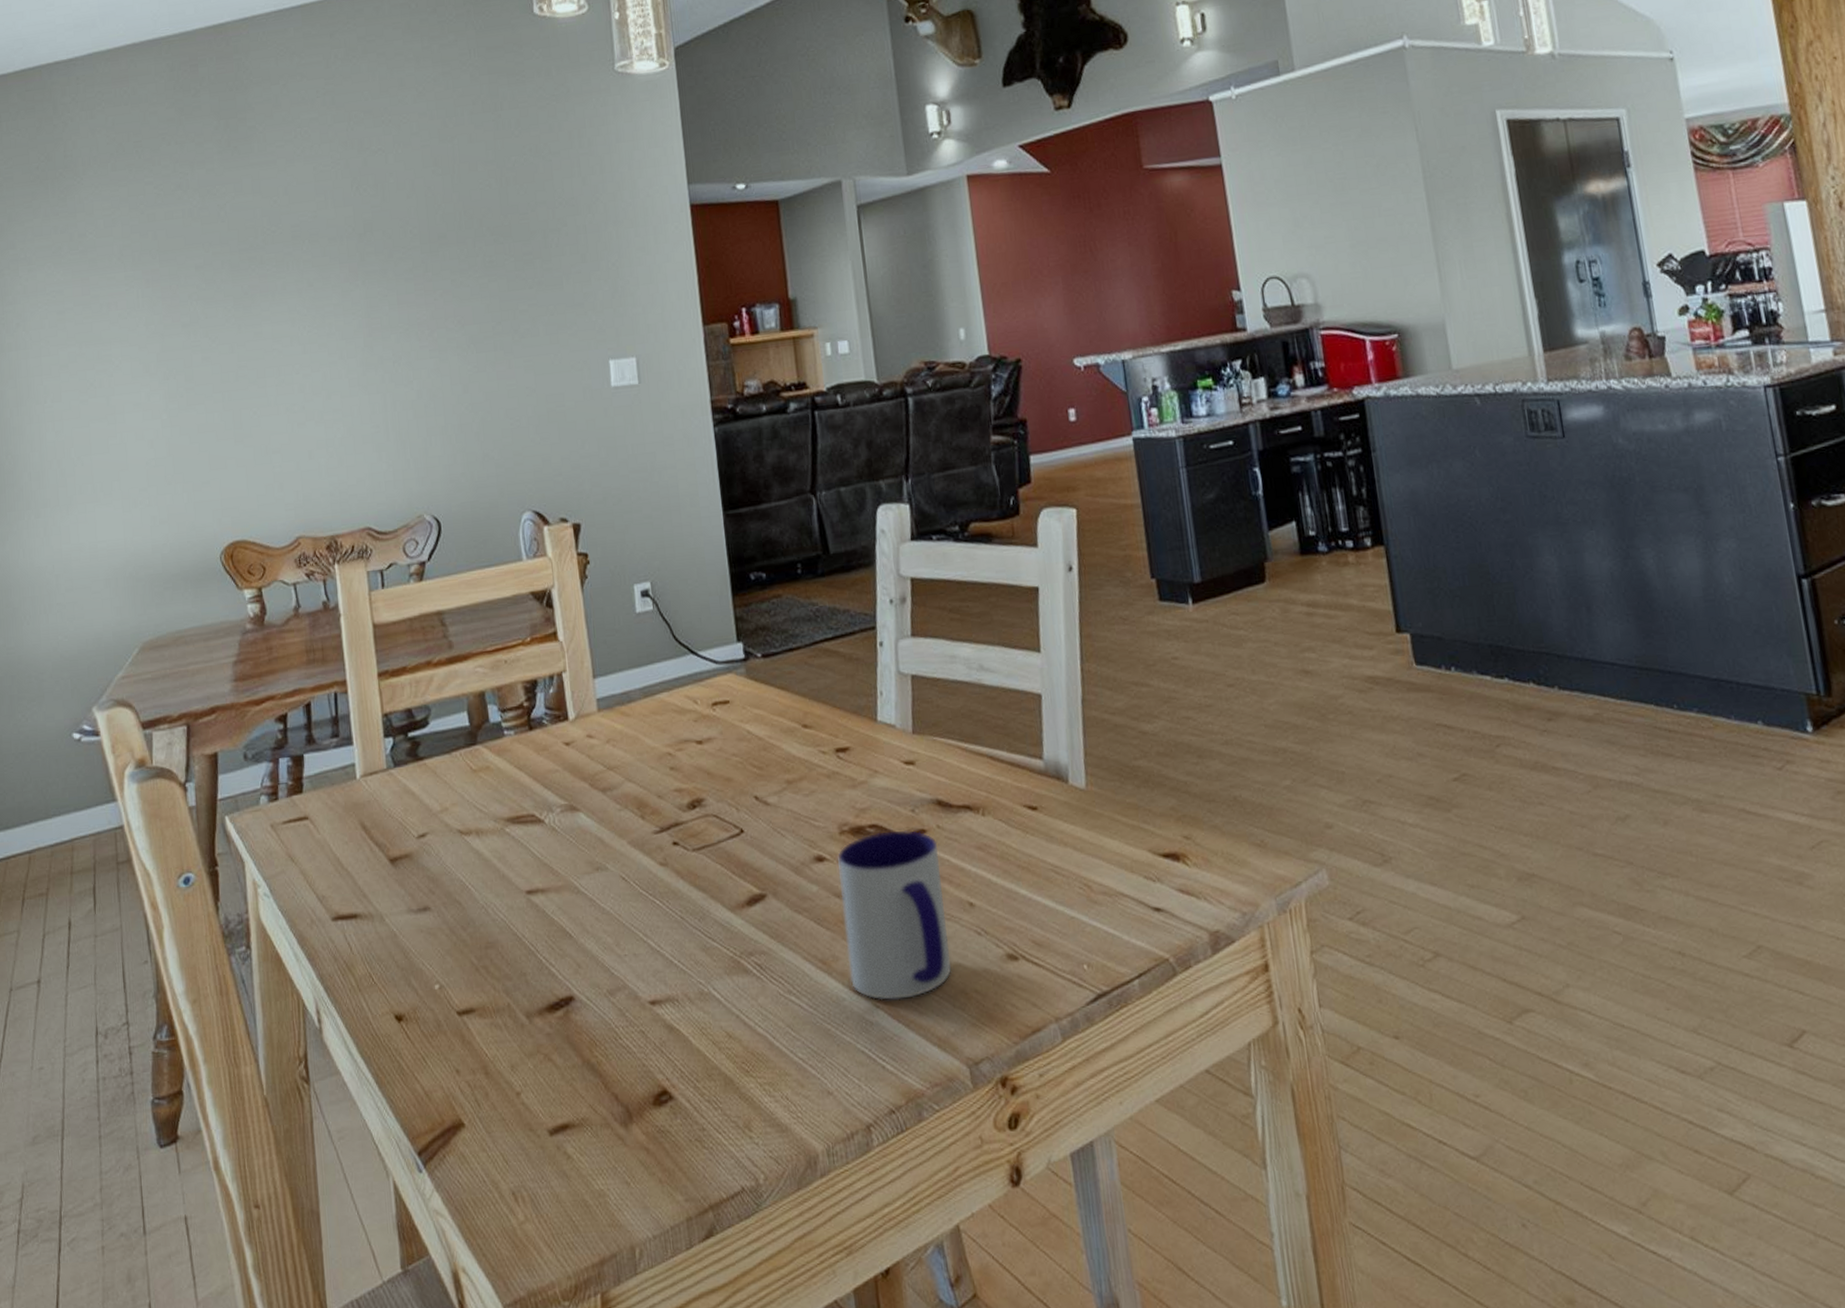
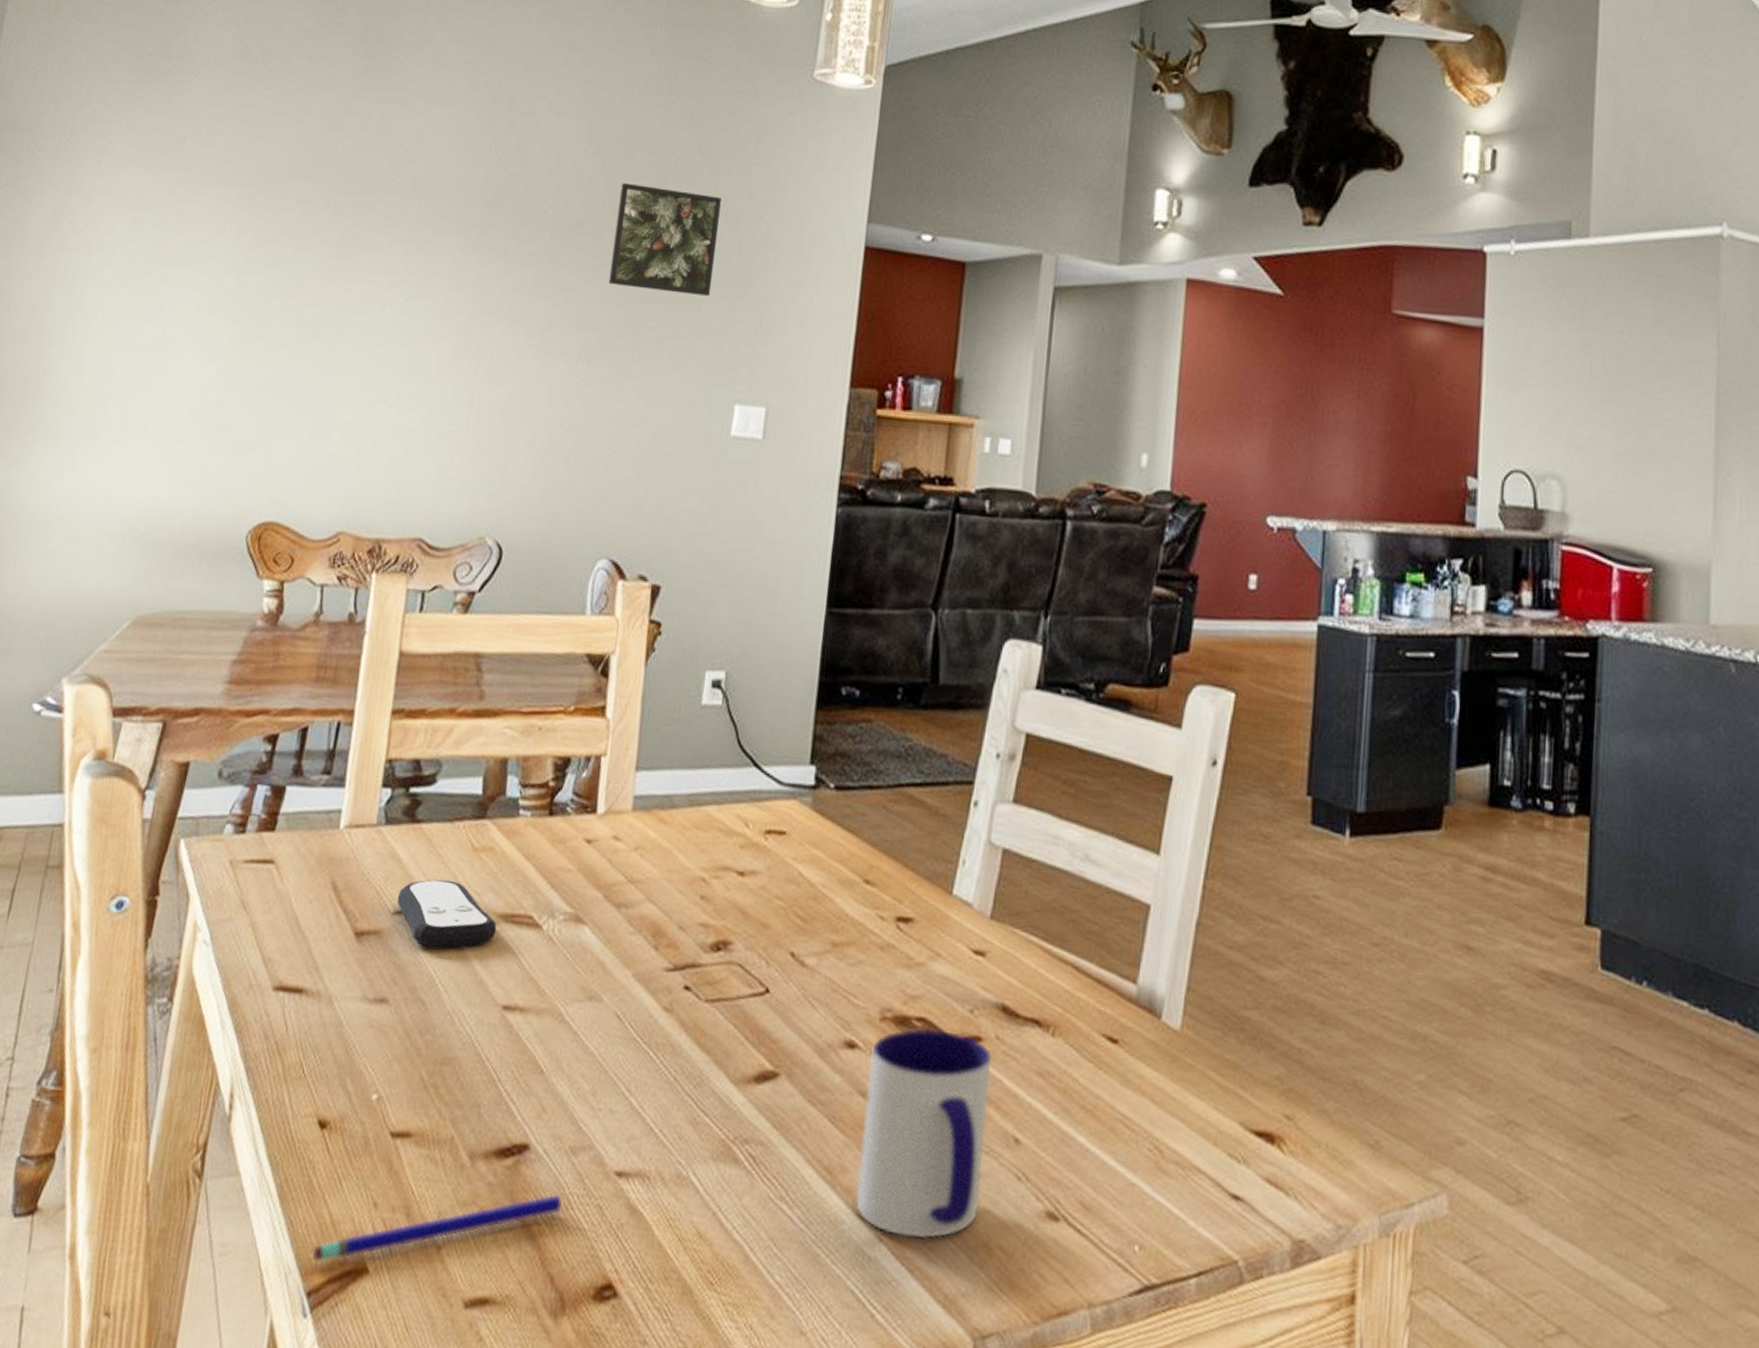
pen: none [414,1031,611,1127] -> present [312,1194,562,1262]
remote control: none [418,800,507,859] -> present [397,879,497,949]
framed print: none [471,188,568,282] -> present [608,182,721,296]

